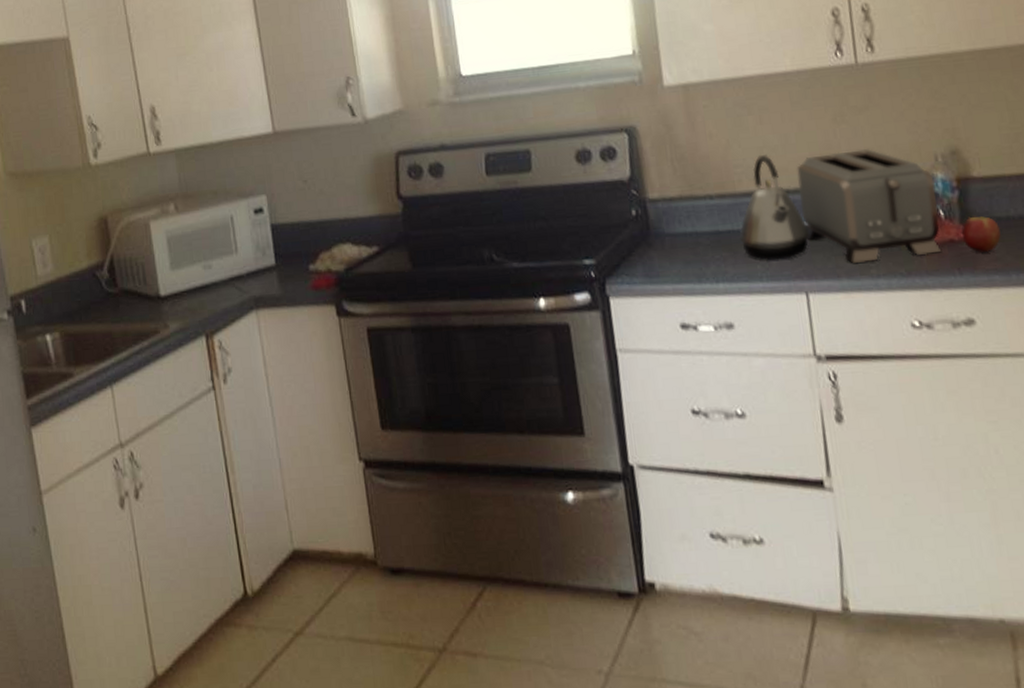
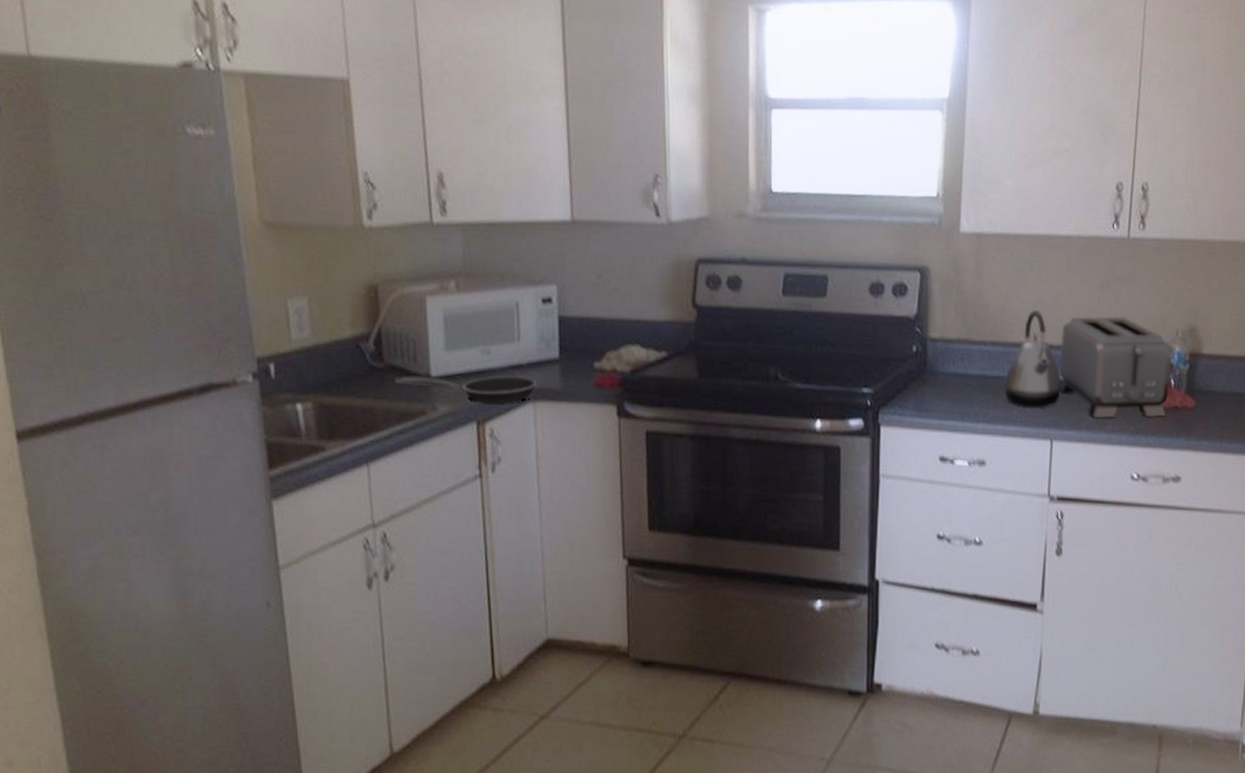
frying pan: none [129,286,258,317] -> present [395,375,538,404]
fruit: present [961,216,1001,252] -> none [1184,388,1215,420]

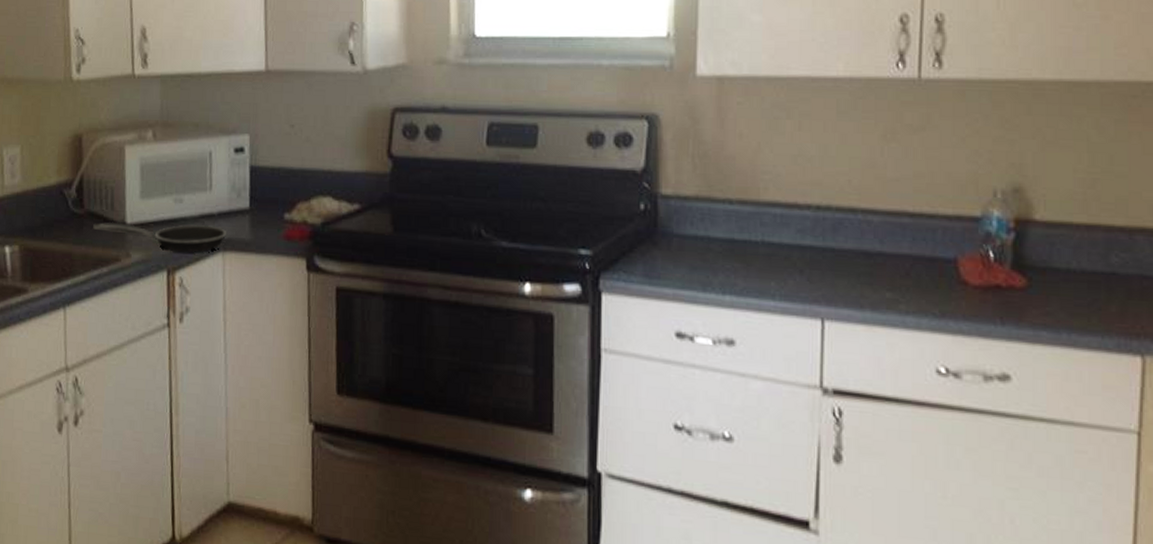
kettle: present [1003,310,1063,407] -> none [756,164,836,279]
toaster: present [1059,316,1172,418] -> none [830,172,989,298]

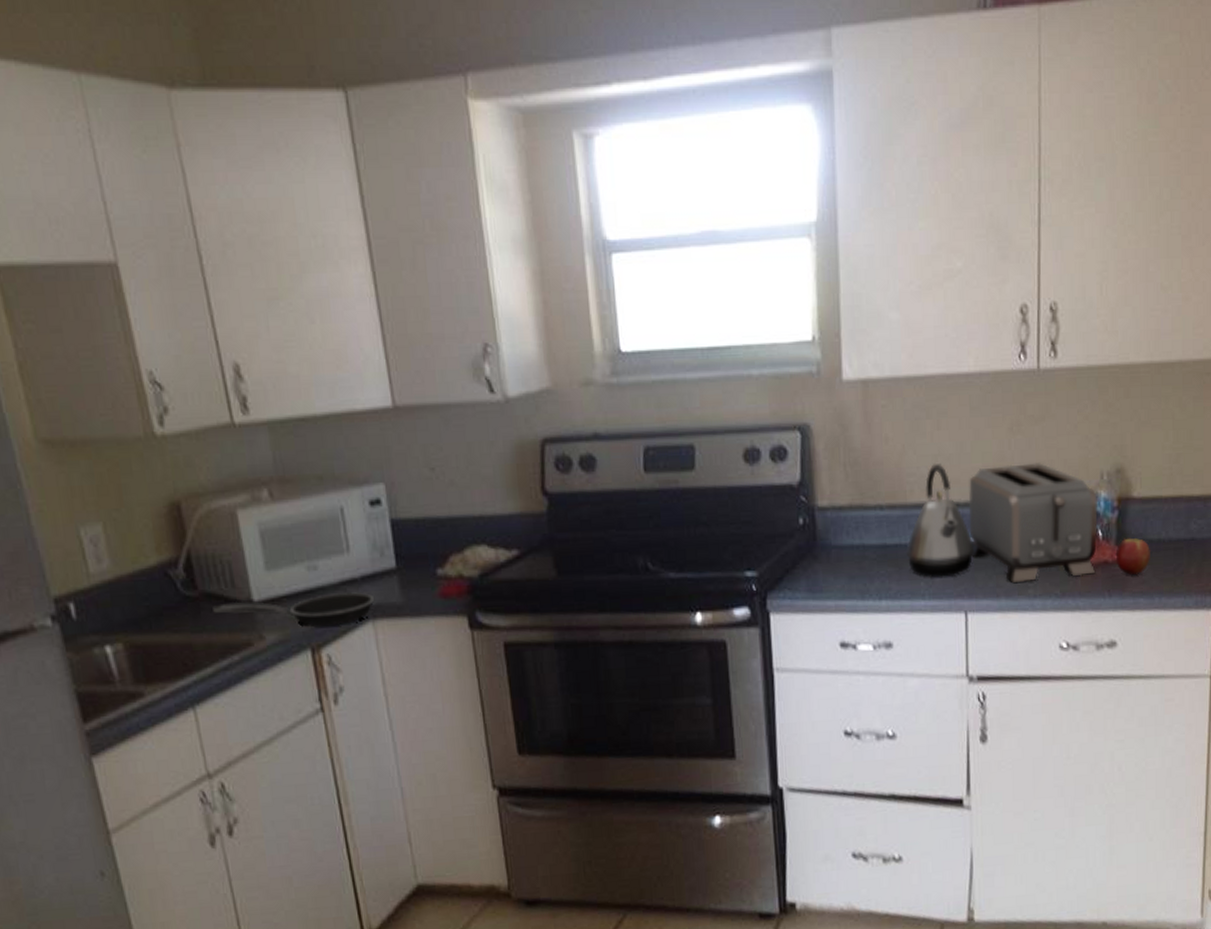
kettle: none [756,164,836,279] -> present [906,464,975,576]
toaster: none [830,172,989,298] -> present [968,463,1098,582]
fruit: none [1010,263,1056,304] -> present [1115,538,1150,575]

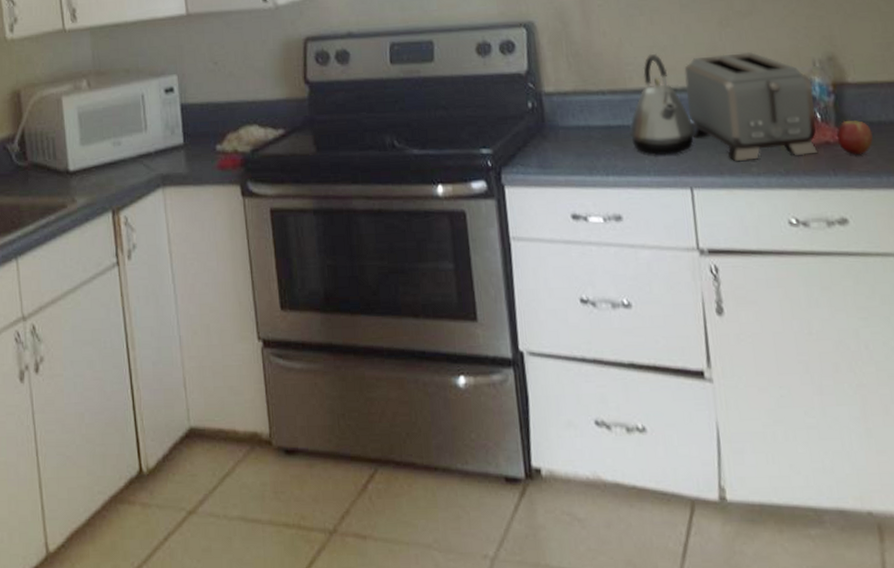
frying pan: present [213,591,375,627] -> none [38,163,165,193]

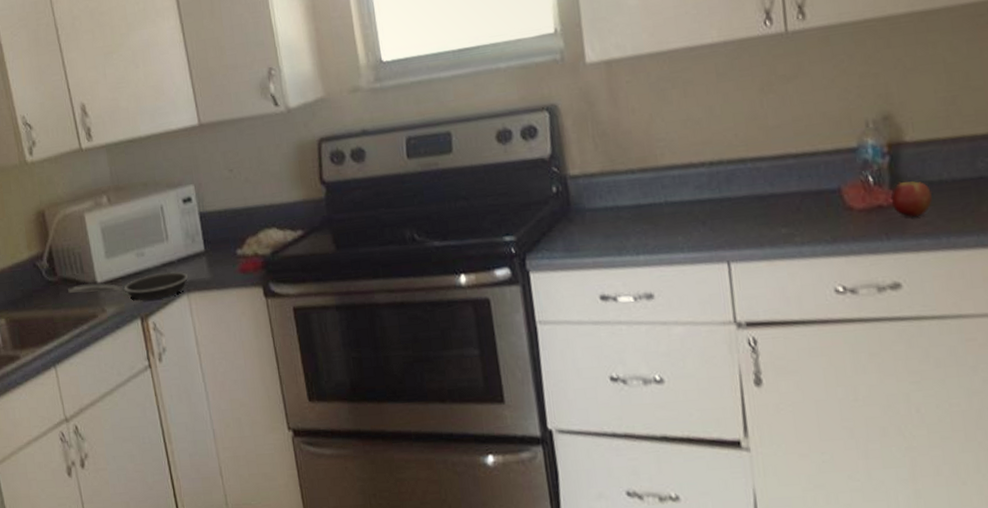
frying pan: none [38,163,165,193] -> present [68,271,189,301]
kettle: present [629,54,696,155] -> none [661,128,733,231]
toaster: present [684,52,818,161] -> none [721,118,870,232]

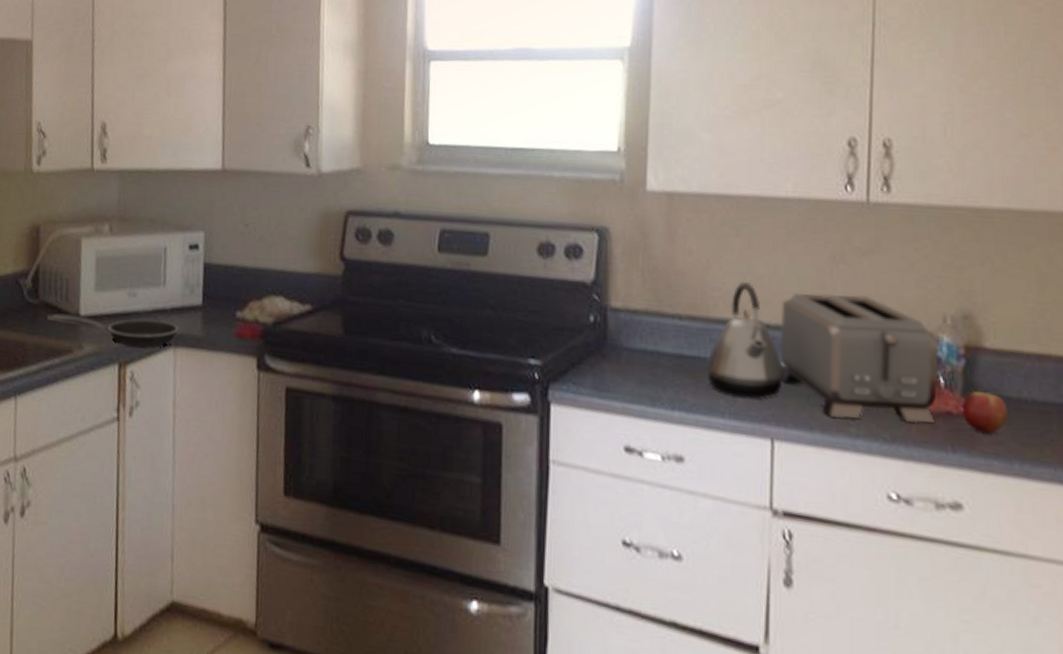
kettle: none [661,128,733,231] -> present [705,282,786,398]
toaster: none [721,118,870,232] -> present [780,293,939,424]

